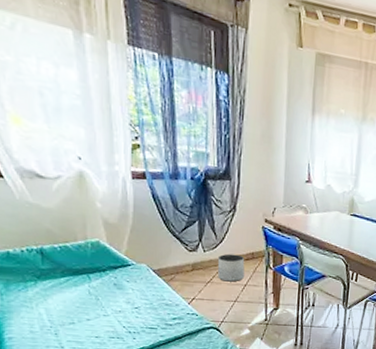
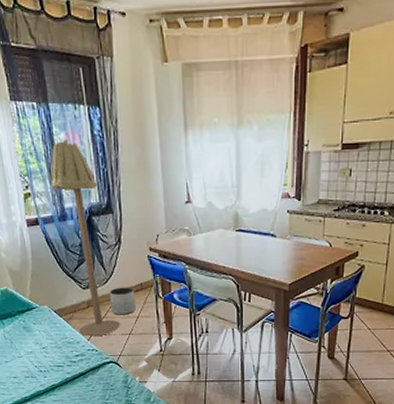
floor lamp: none [163,97,226,300] -> present [49,139,120,336]

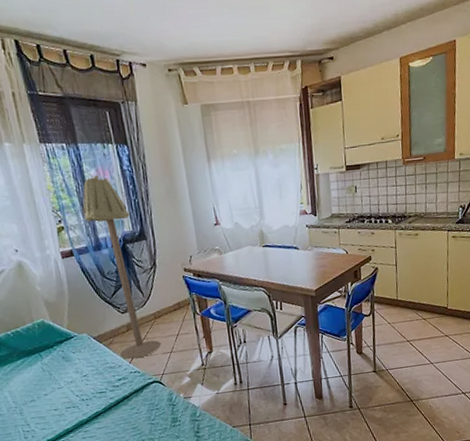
planter: present [109,287,136,315] -> none [148,307,175,335]

